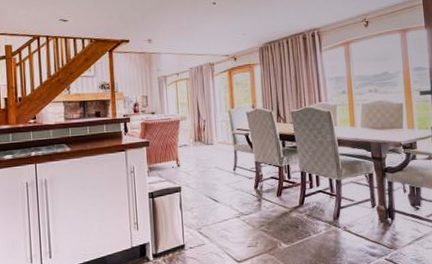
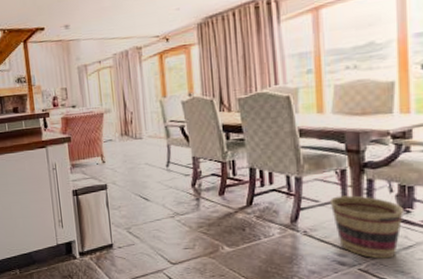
basket: none [362,195,415,249] -> present [329,195,405,259]

